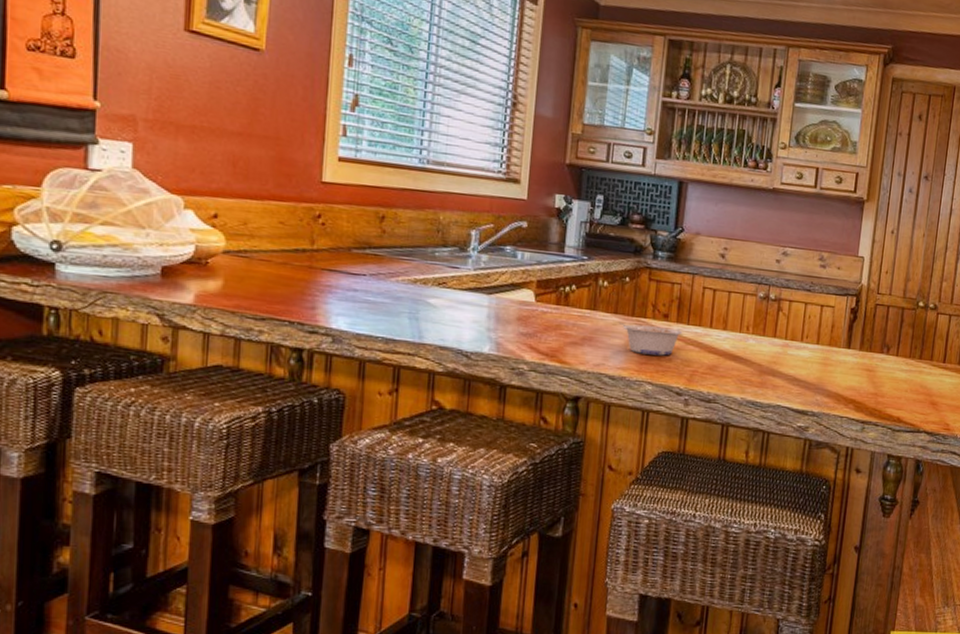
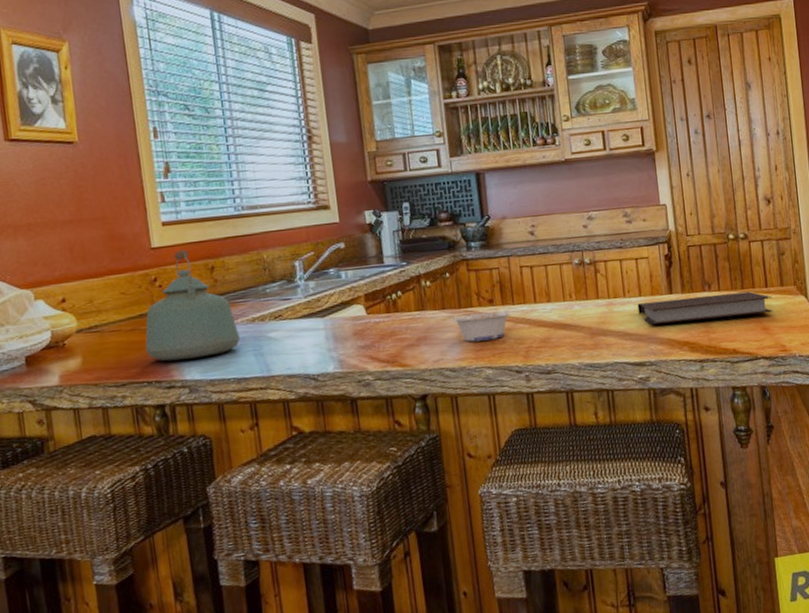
kettle: none [294,190,398,309] -> present [145,249,241,361]
notebook: none [812,351,948,389] -> present [637,291,773,325]

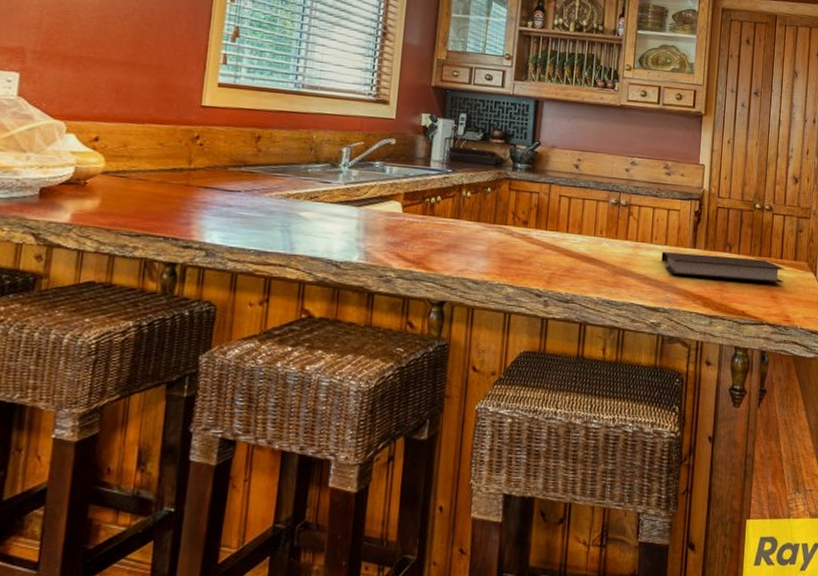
kettle: present [145,249,241,361] -> none [170,113,271,223]
legume: present [449,311,510,342] -> none [482,229,541,260]

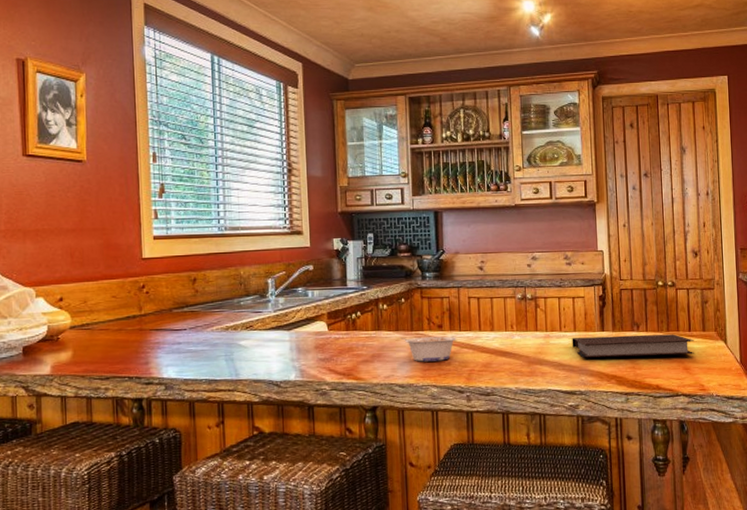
legume: none [482,229,541,260] -> present [401,336,456,362]

